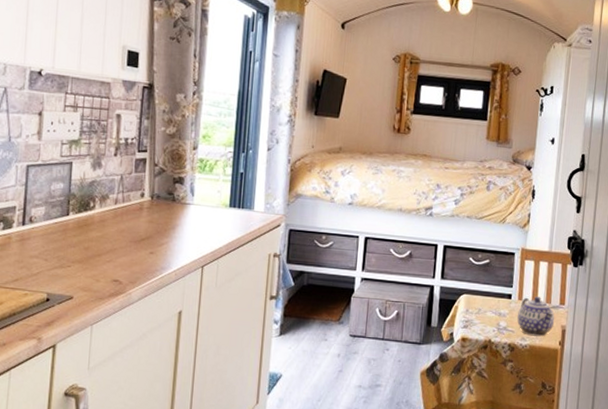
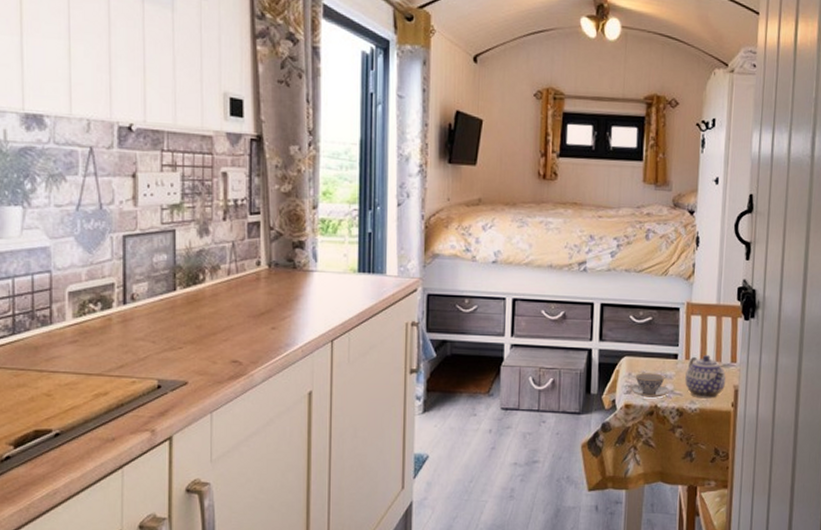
teacup: none [466,310,503,334] -> present [629,373,670,399]

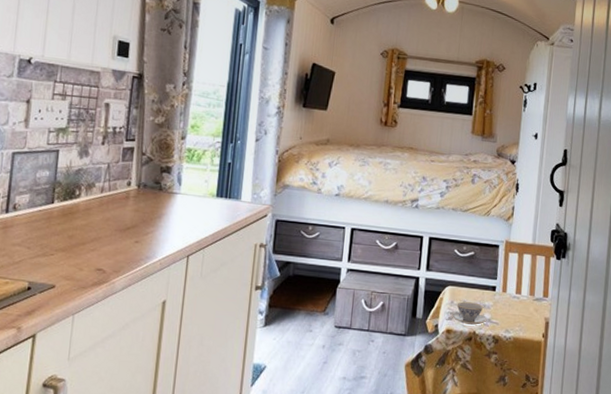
teapot: present [685,355,726,399] -> none [501,289,539,329]

